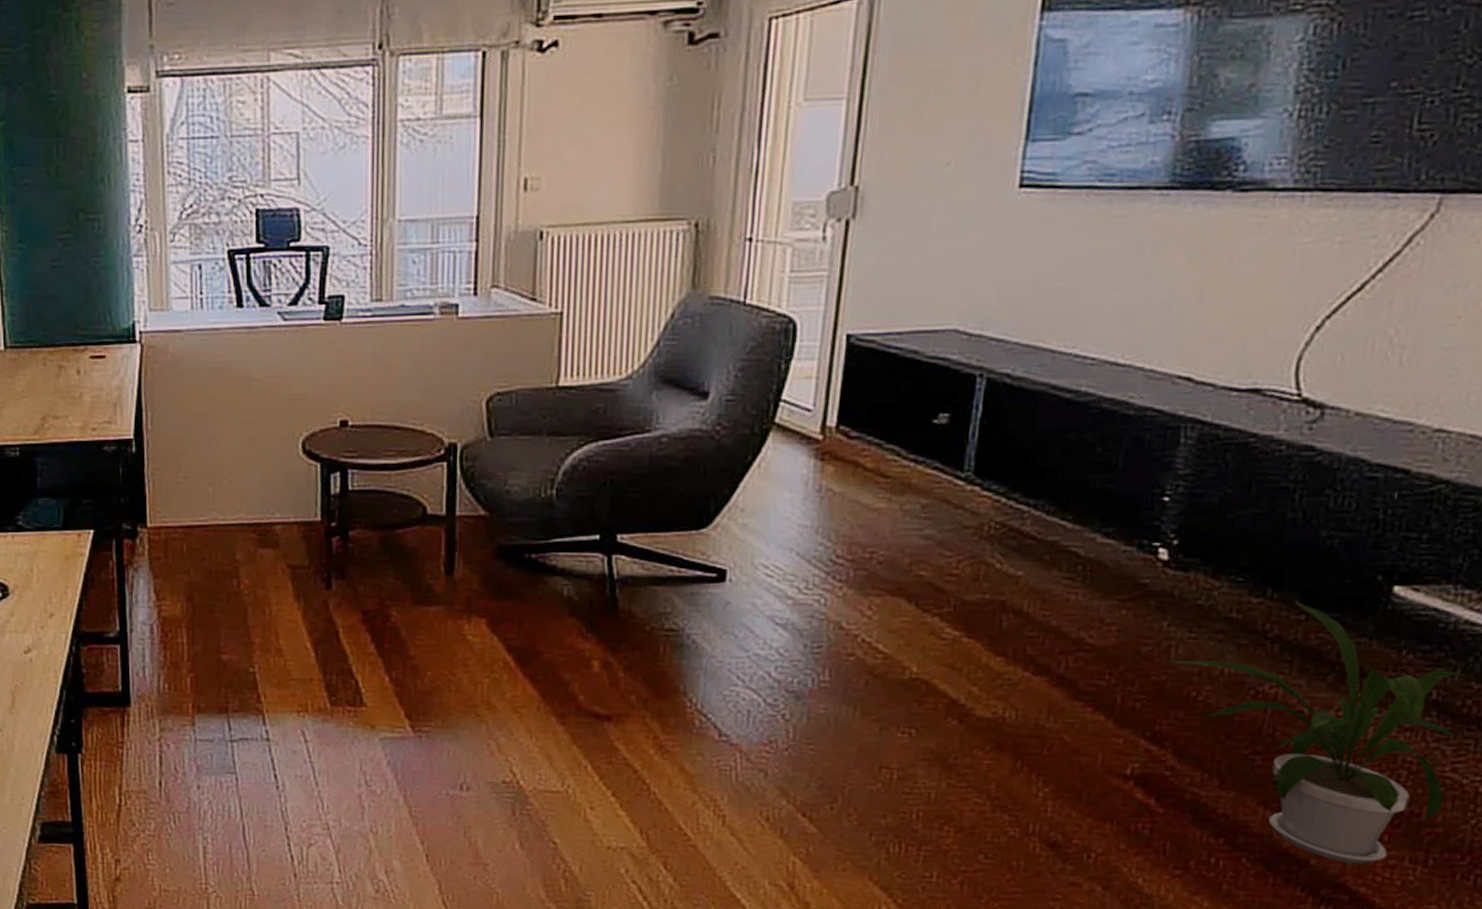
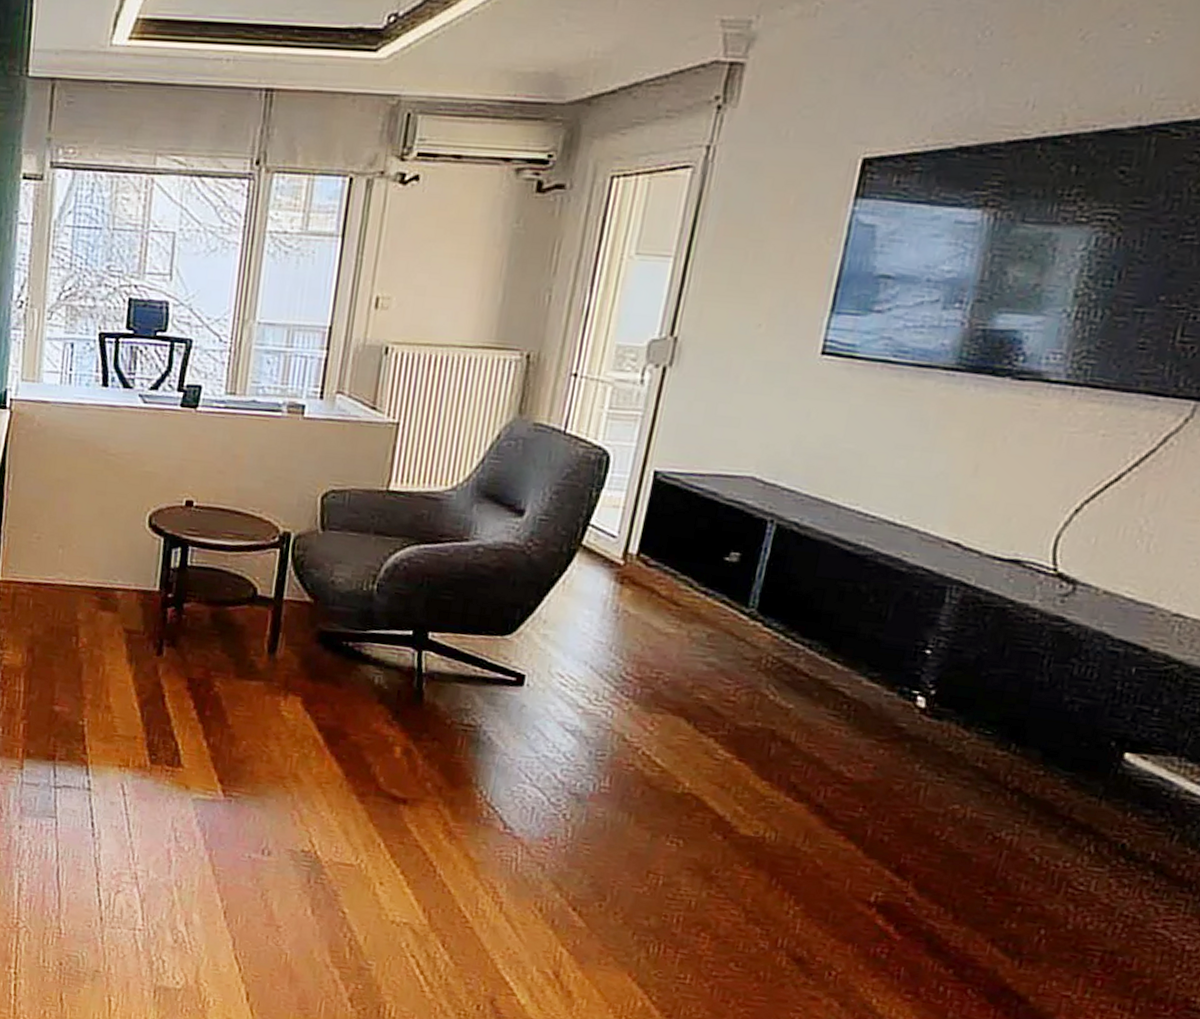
house plant: present [1165,600,1468,864] -> none [914,756,1185,1007]

